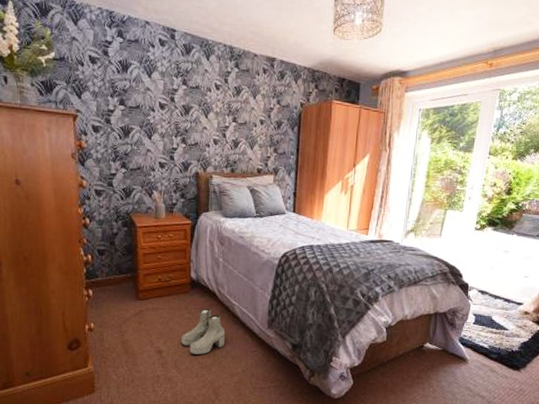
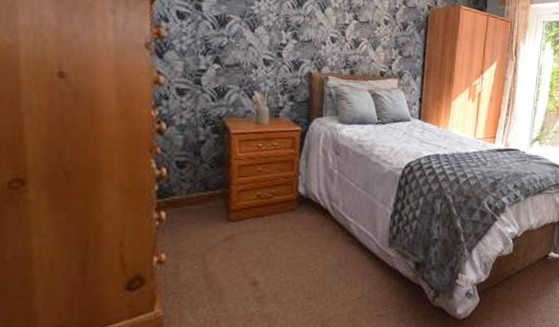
boots: present [181,308,225,355] -> none [284,227,338,283]

